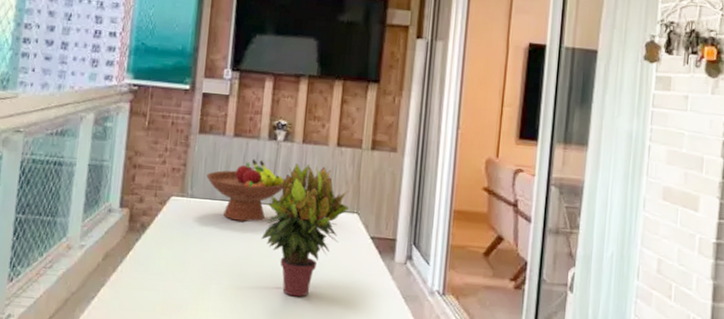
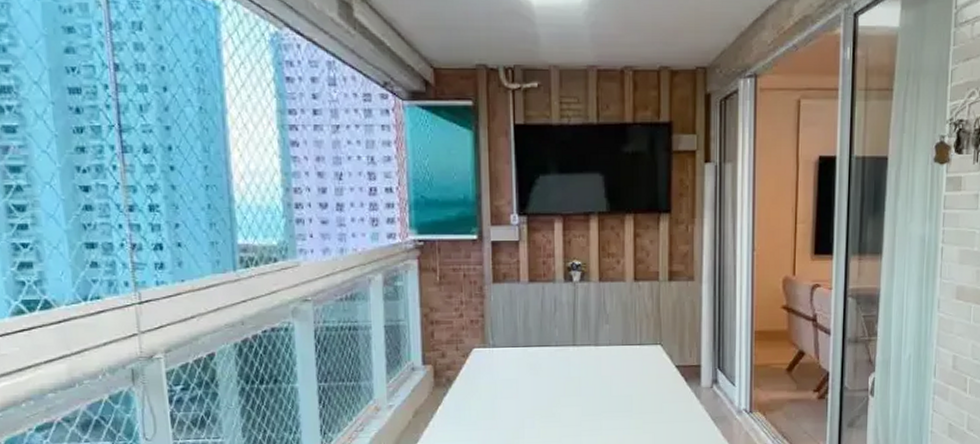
fruit bowl: present [206,159,286,223] -> none [506,302,586,366]
potted plant: present [261,163,349,297] -> none [568,301,651,431]

